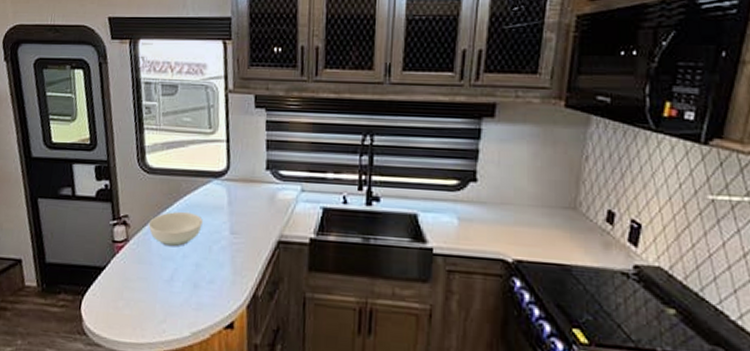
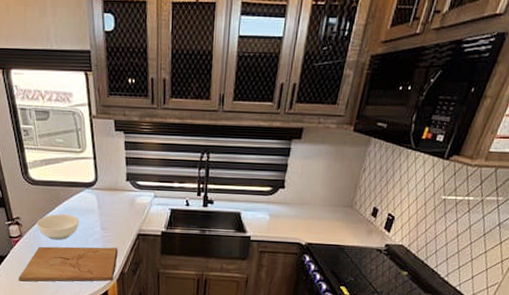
cutting board: none [116,255,251,308] -> present [19,246,118,282]

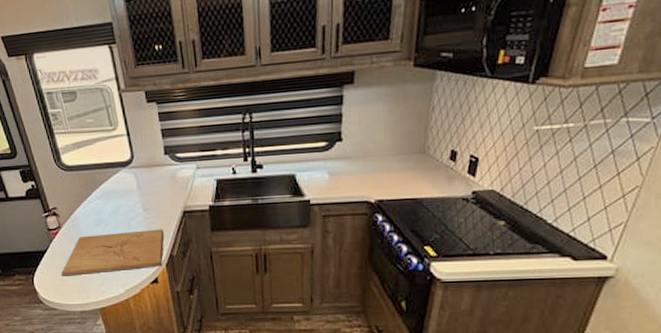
bowl: present [36,213,79,240] -> none [74,198,119,228]

